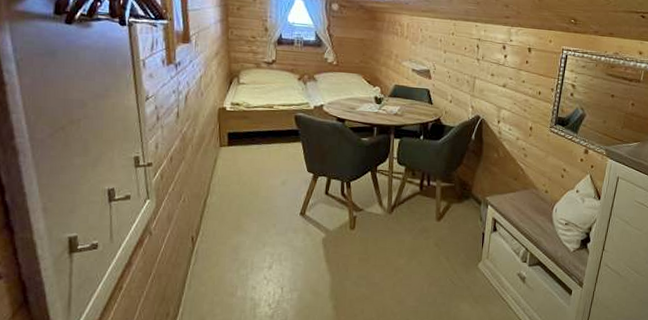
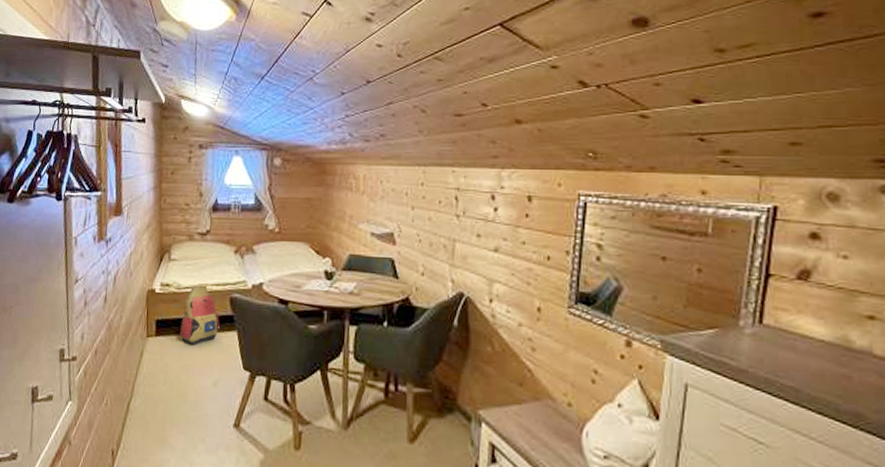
backpack: none [251,106,287,154] -> present [180,286,221,347]

